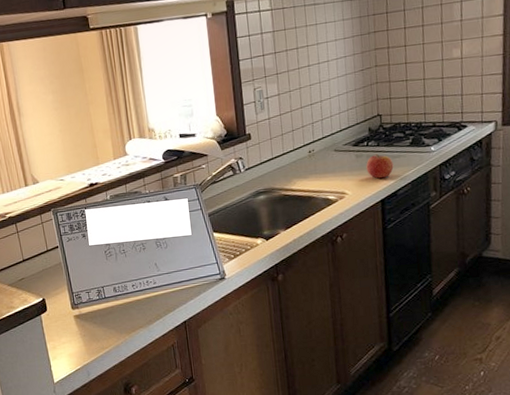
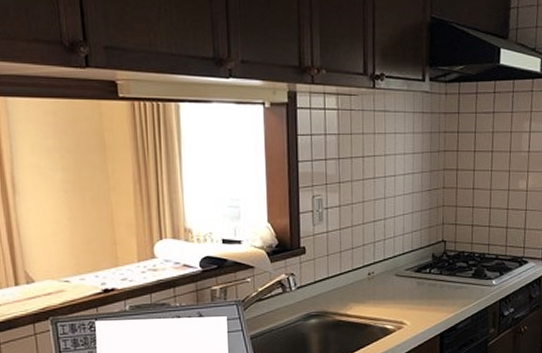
fruit: present [366,154,394,179] -> none [427,282,455,310]

